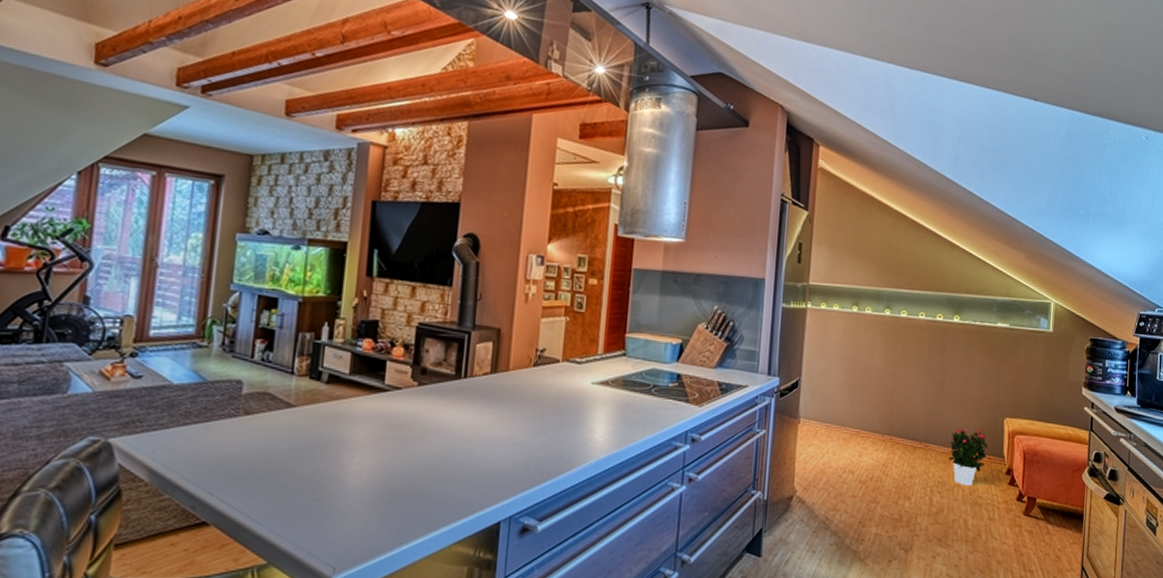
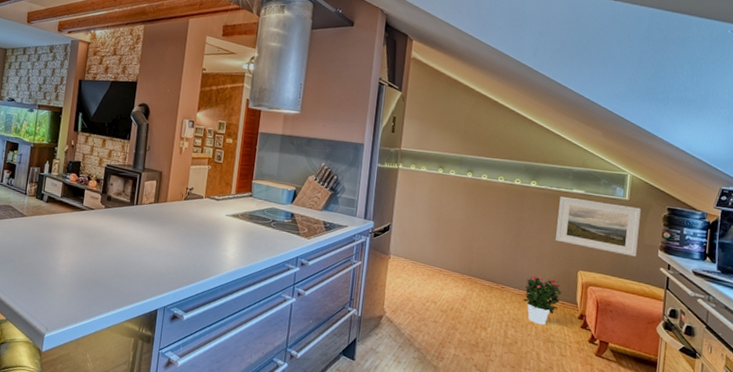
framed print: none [981,331,1065,397] -> present [556,196,641,257]

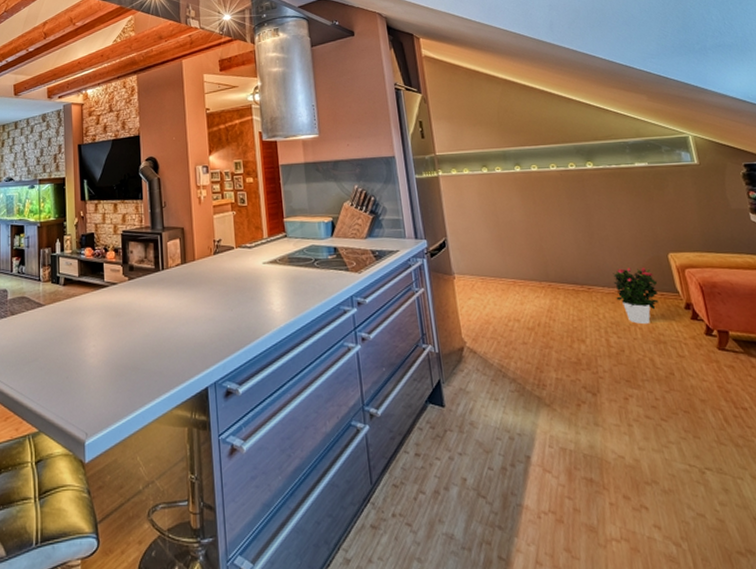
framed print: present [556,196,641,257] -> none [622,170,727,226]

